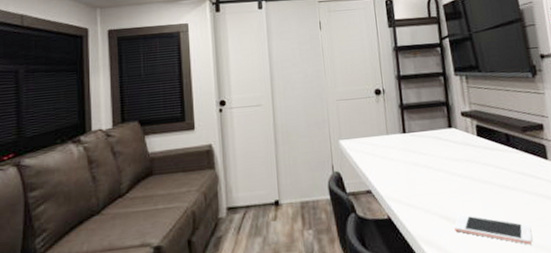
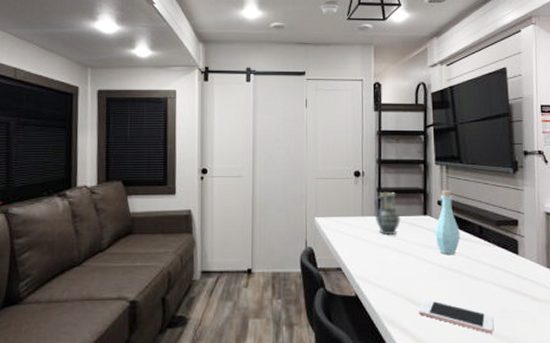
vase: none [397,107,427,152] -> present [374,191,401,234]
bottle: none [461,100,488,166] -> present [435,190,460,254]

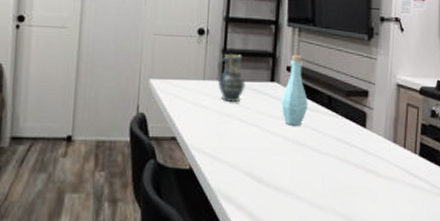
cell phone: present [419,299,494,334] -> none [257,173,335,212]

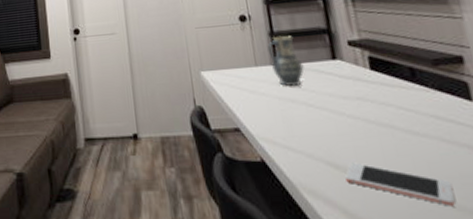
cell phone: none [257,173,335,212] -> present [345,162,455,207]
bottle: present [281,54,308,126] -> none [349,27,386,106]

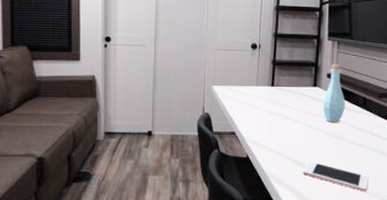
vase: present [267,36,305,86] -> none [268,63,292,103]
bottle: none [349,27,386,106] -> present [322,64,345,122]

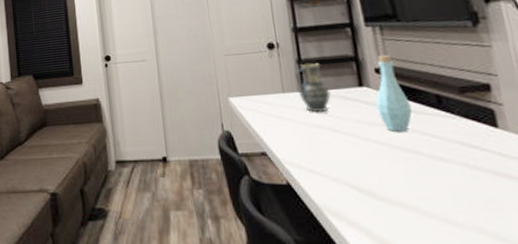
vase: none [268,63,292,103] -> present [295,63,331,112]
cell phone: present [303,161,369,192] -> none [369,186,478,230]

